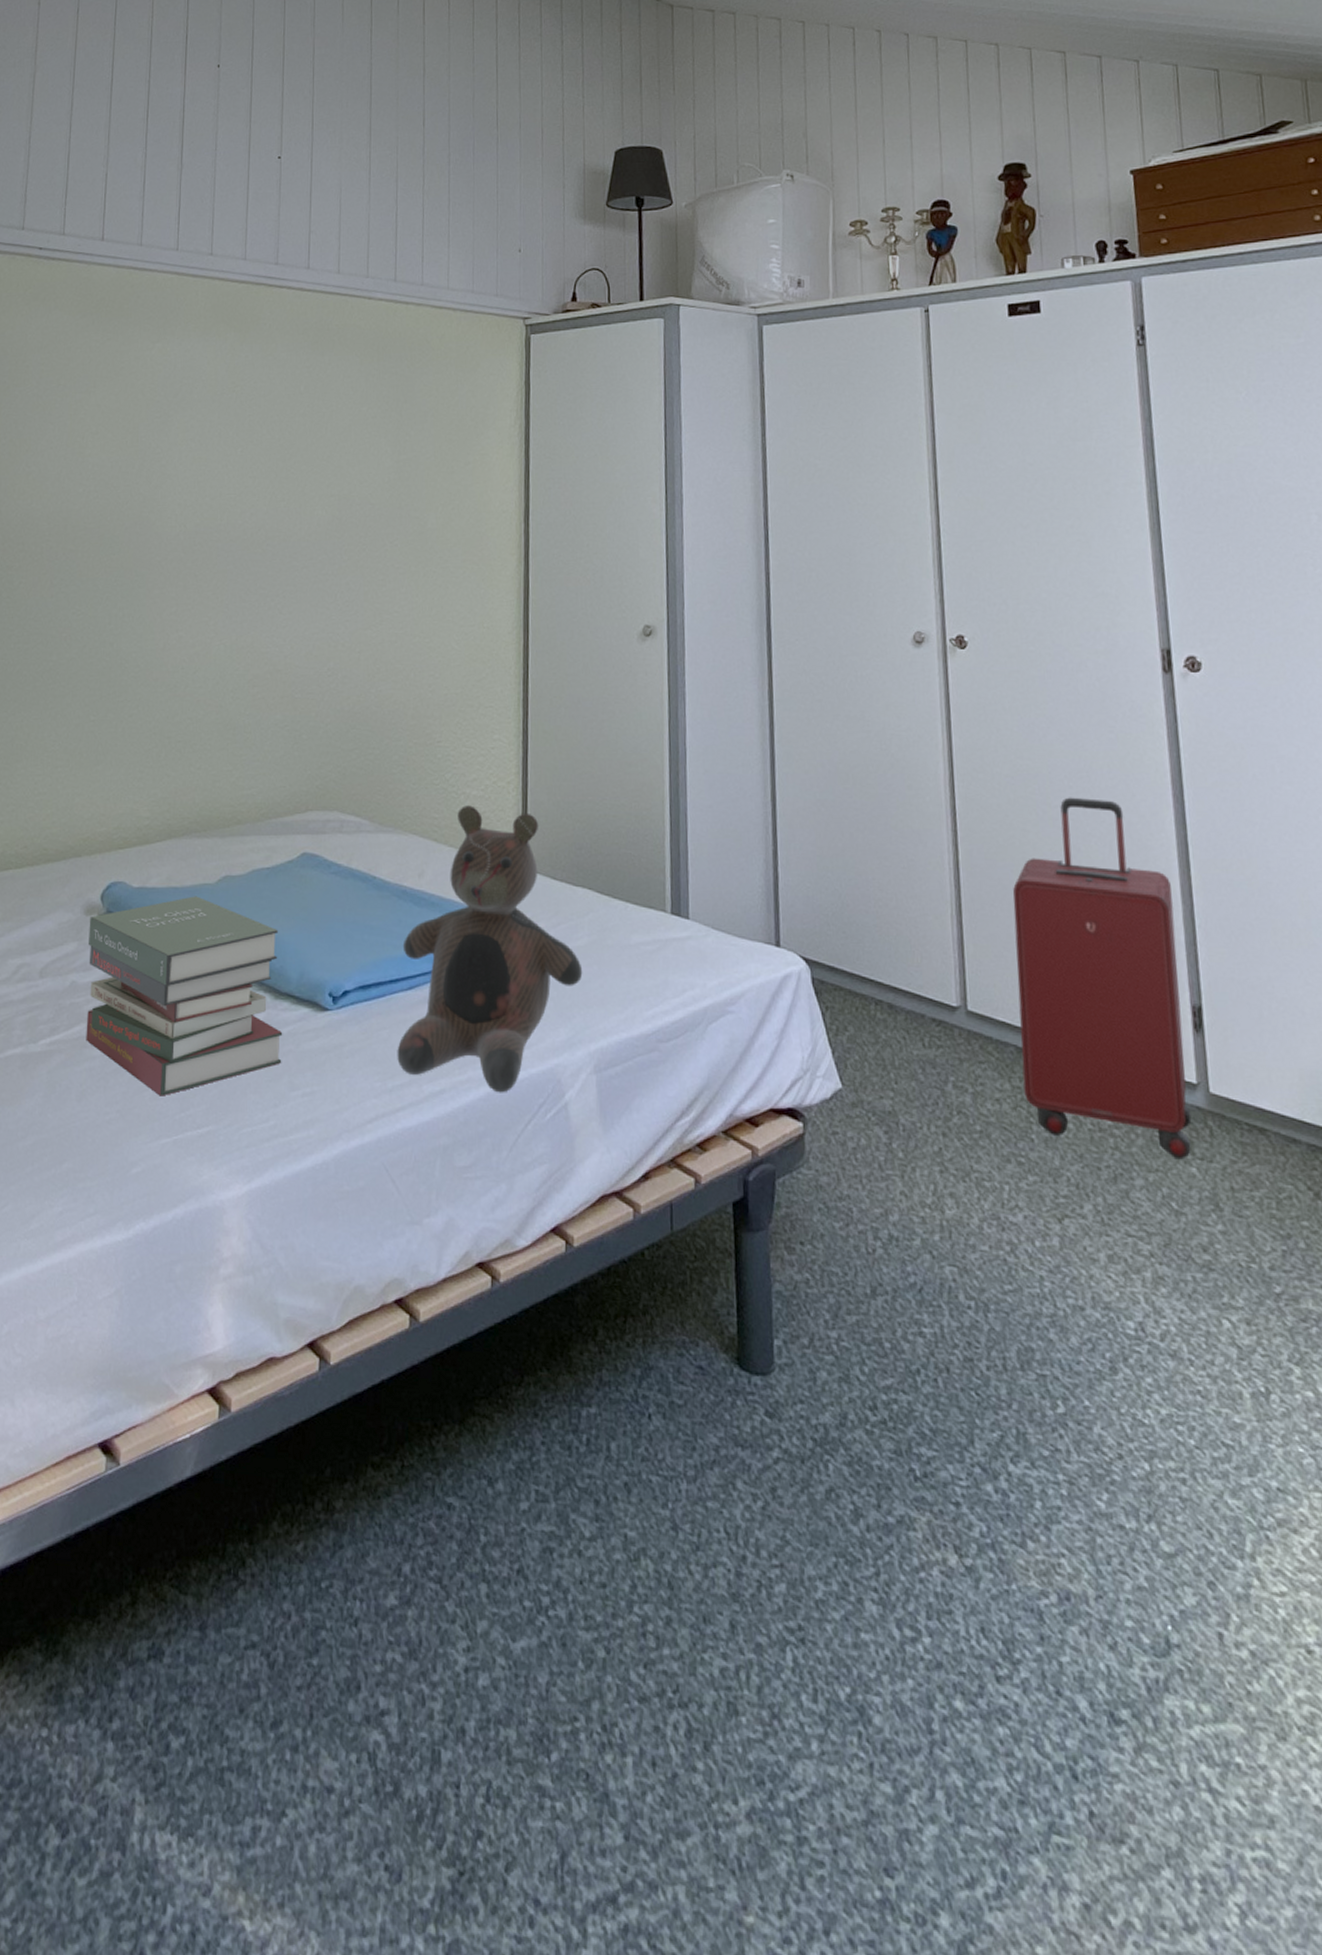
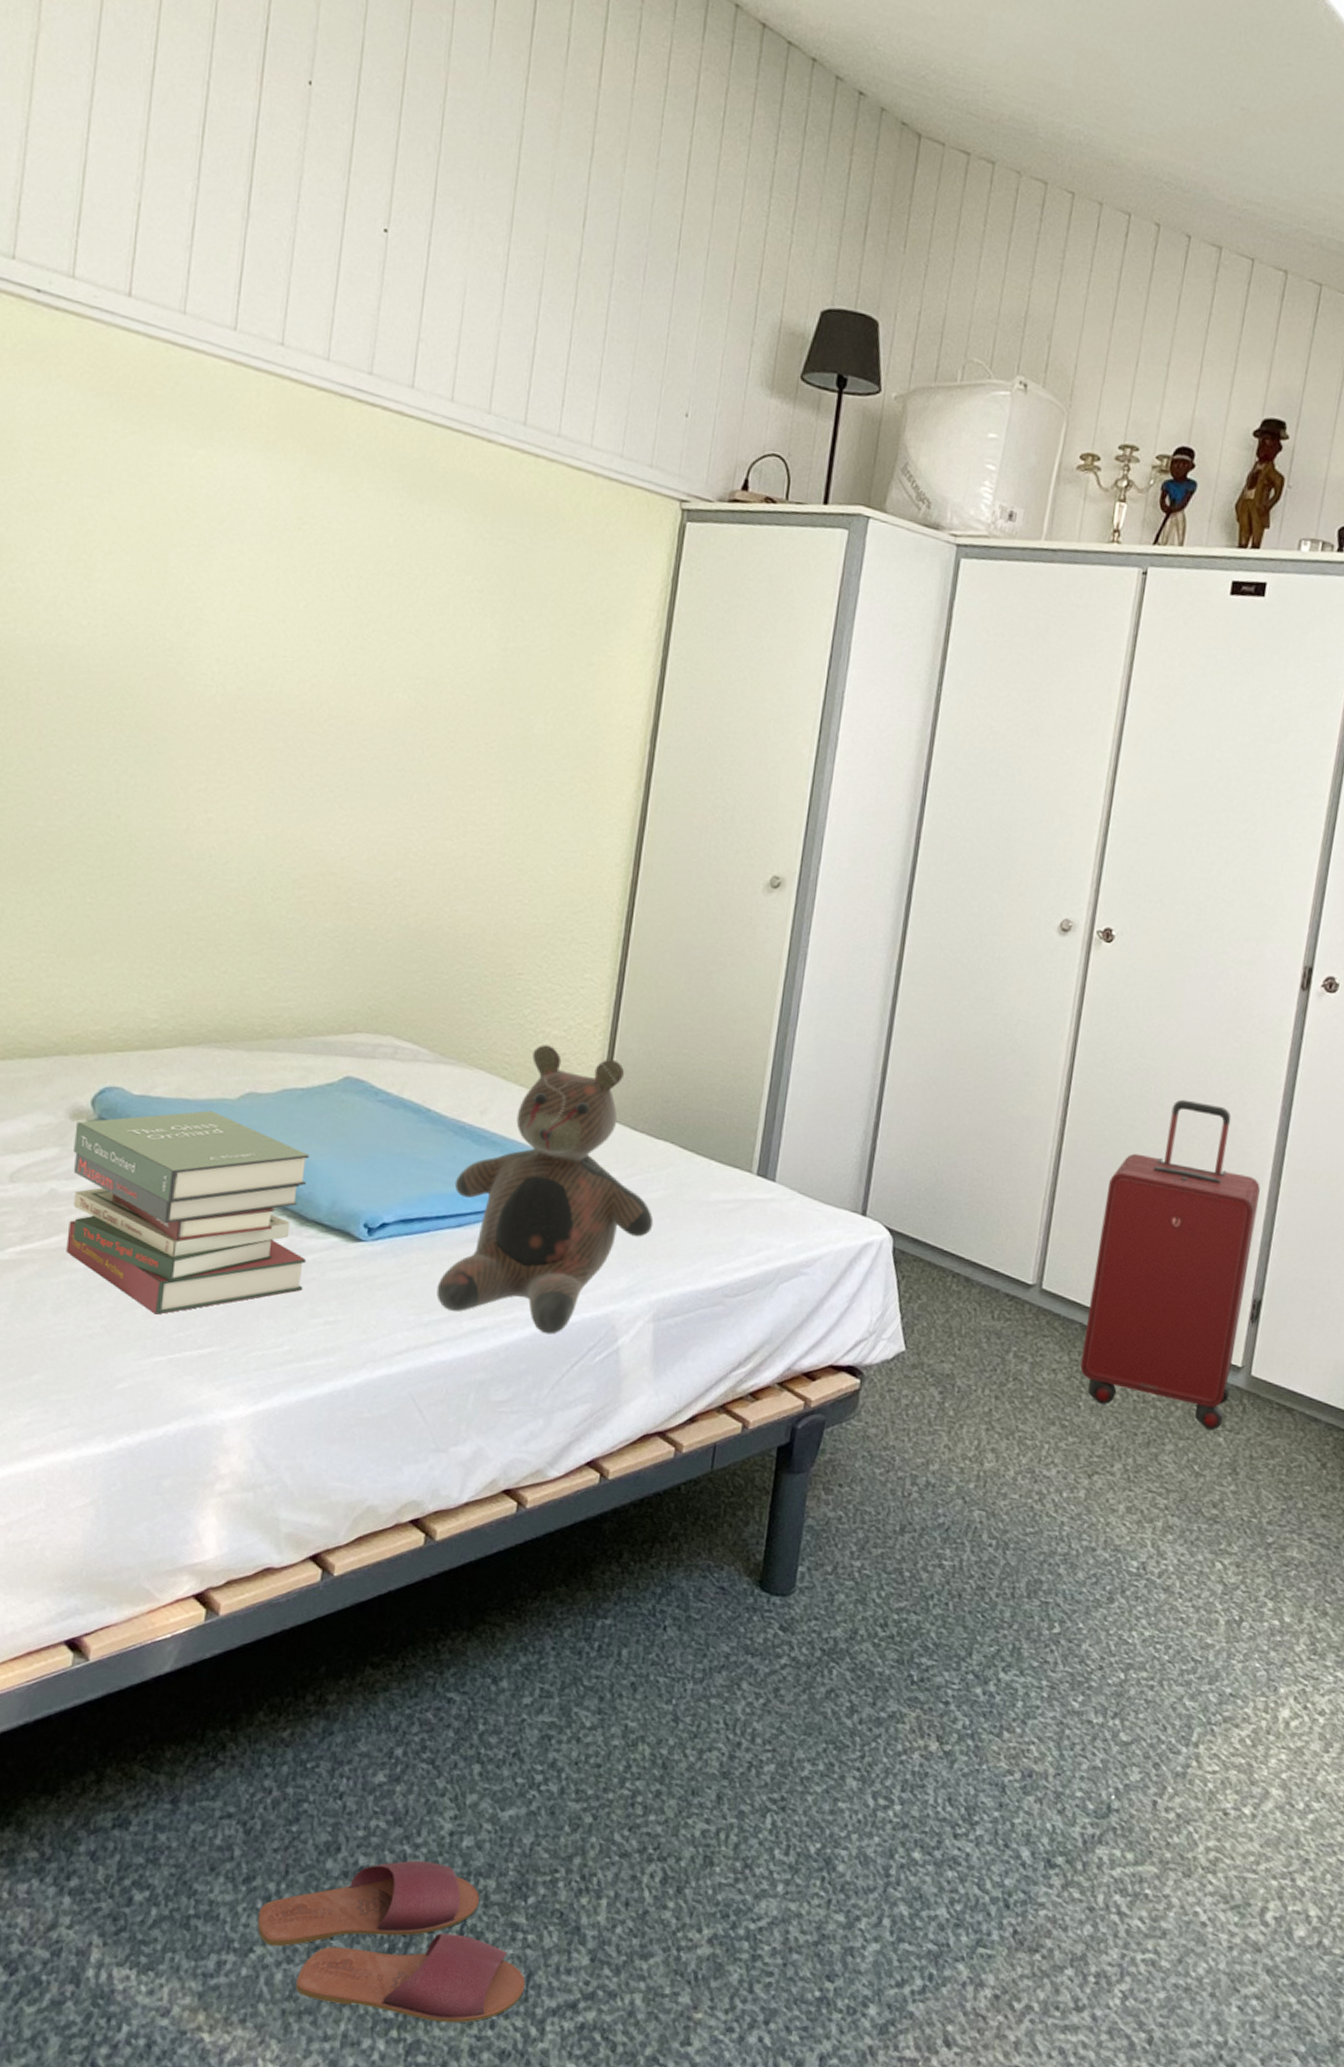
slippers: none [287,1703,560,1918] -> present [257,1860,526,2023]

